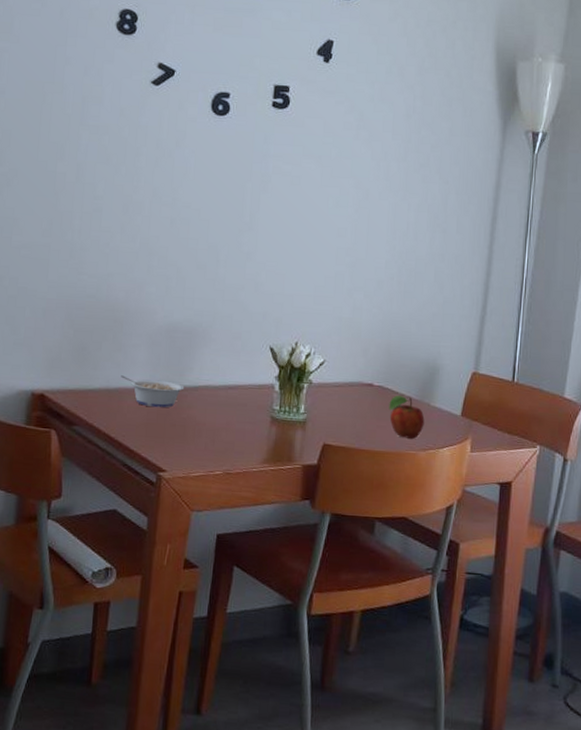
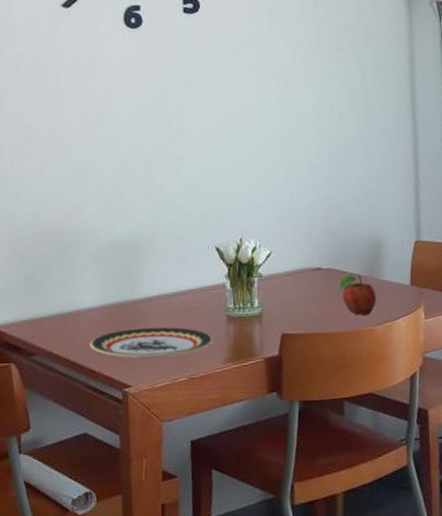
legume: present [121,375,185,408] -> none [73,296,138,325]
plate: none [131,414,255,449] -> present [89,327,214,359]

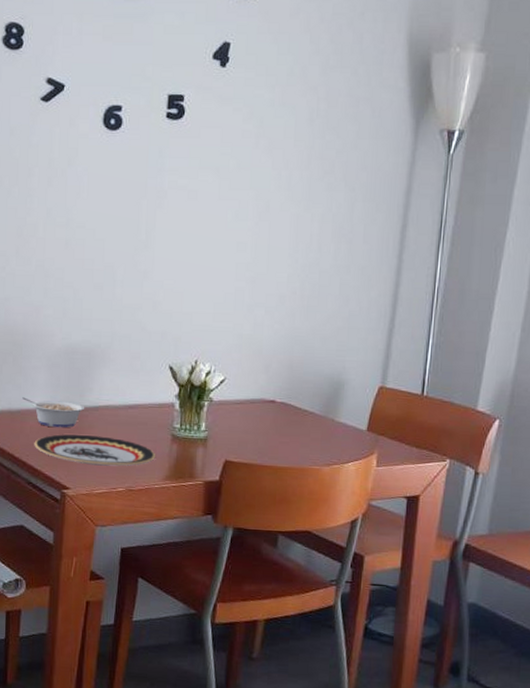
legume: none [73,296,138,325] -> present [22,397,85,428]
fruit: present [339,275,377,316] -> none [291,412,329,455]

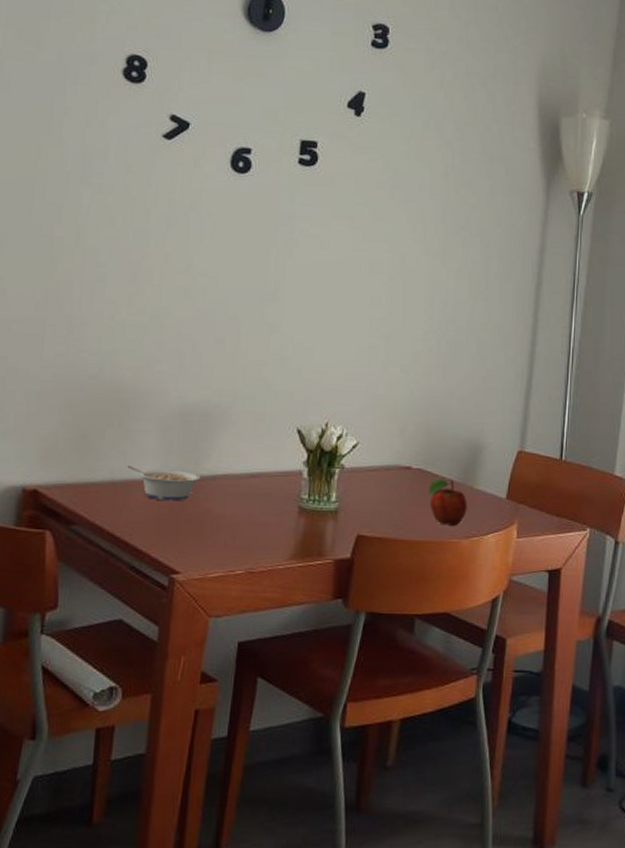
plate: present [34,434,156,466] -> none [139,508,281,545]
fruit: none [291,412,329,455] -> present [428,479,468,527]

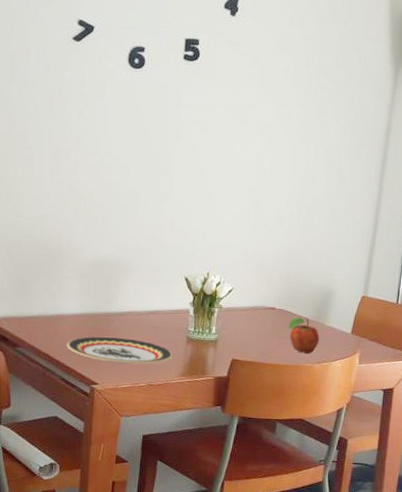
legume: present [127,465,201,502] -> none [56,304,112,331]
plate: none [139,508,281,545] -> present [67,336,173,365]

